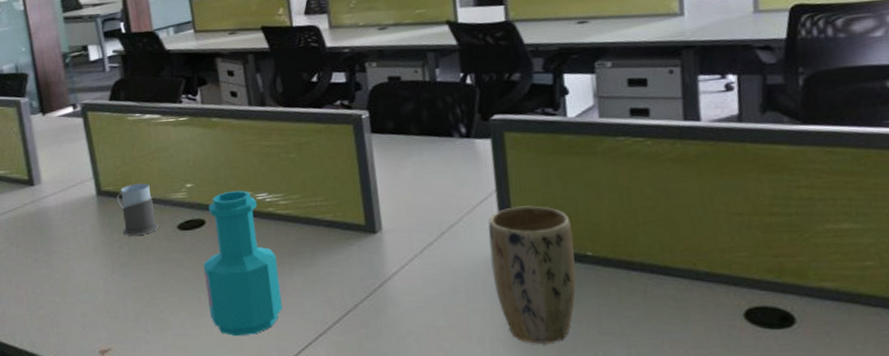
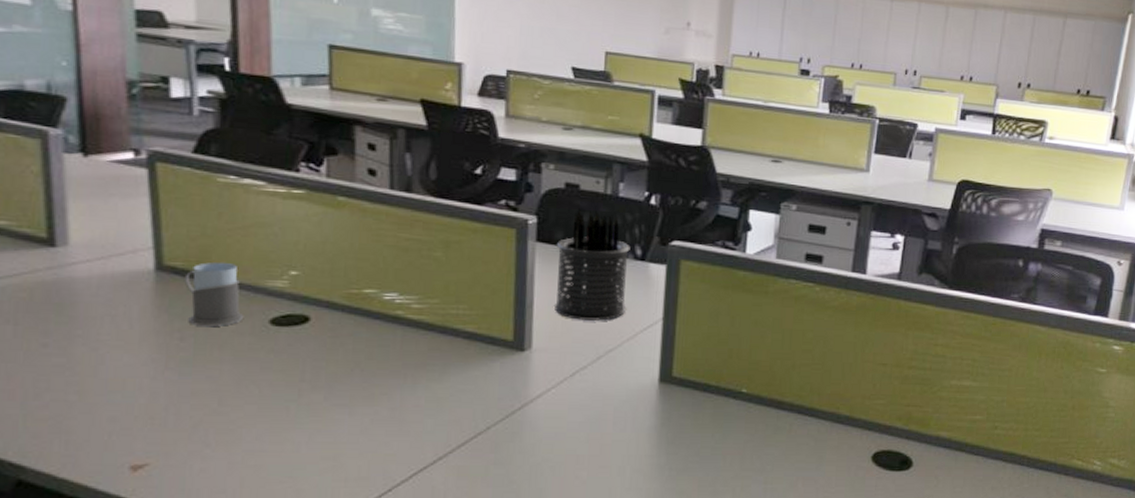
bottle: present [203,190,282,337] -> none [299,285,399,456]
pen holder: none [389,98,461,200] -> present [553,208,630,321]
plant pot: present [488,205,576,345] -> none [645,337,732,478]

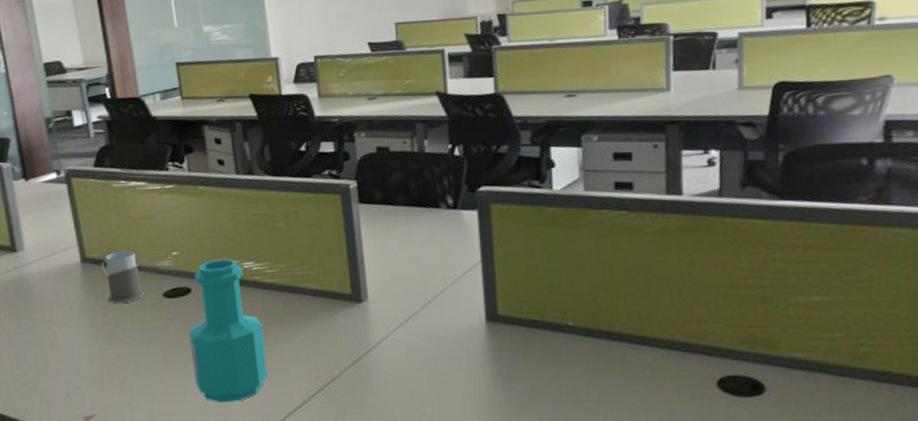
bottle: none [299,285,399,456] -> present [189,258,268,403]
pen holder: present [553,208,630,321] -> none [377,168,447,270]

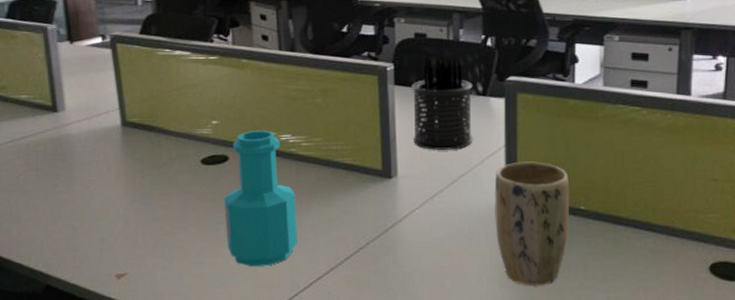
mug: present [101,250,145,303] -> none [142,116,183,167]
pen holder: none [377,168,447,270] -> present [412,54,473,150]
plant pot: none [472,276,557,412] -> present [494,161,570,287]

